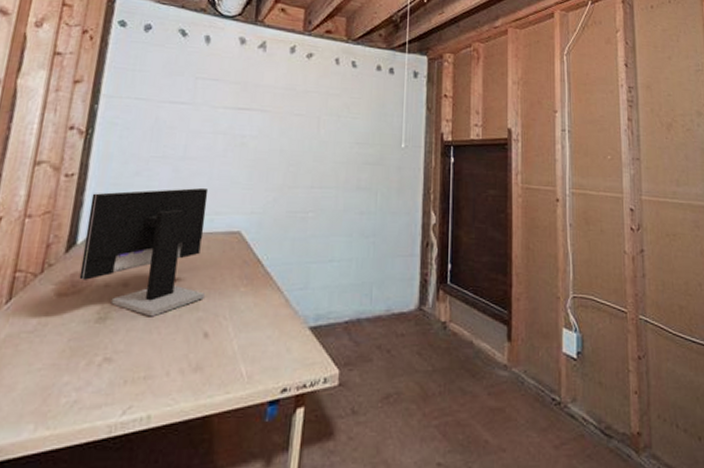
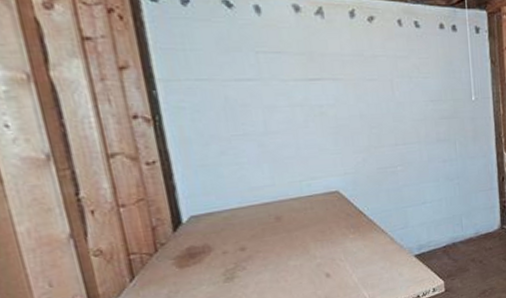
computer monitor: present [79,187,209,317] -> none [182,157,319,270]

